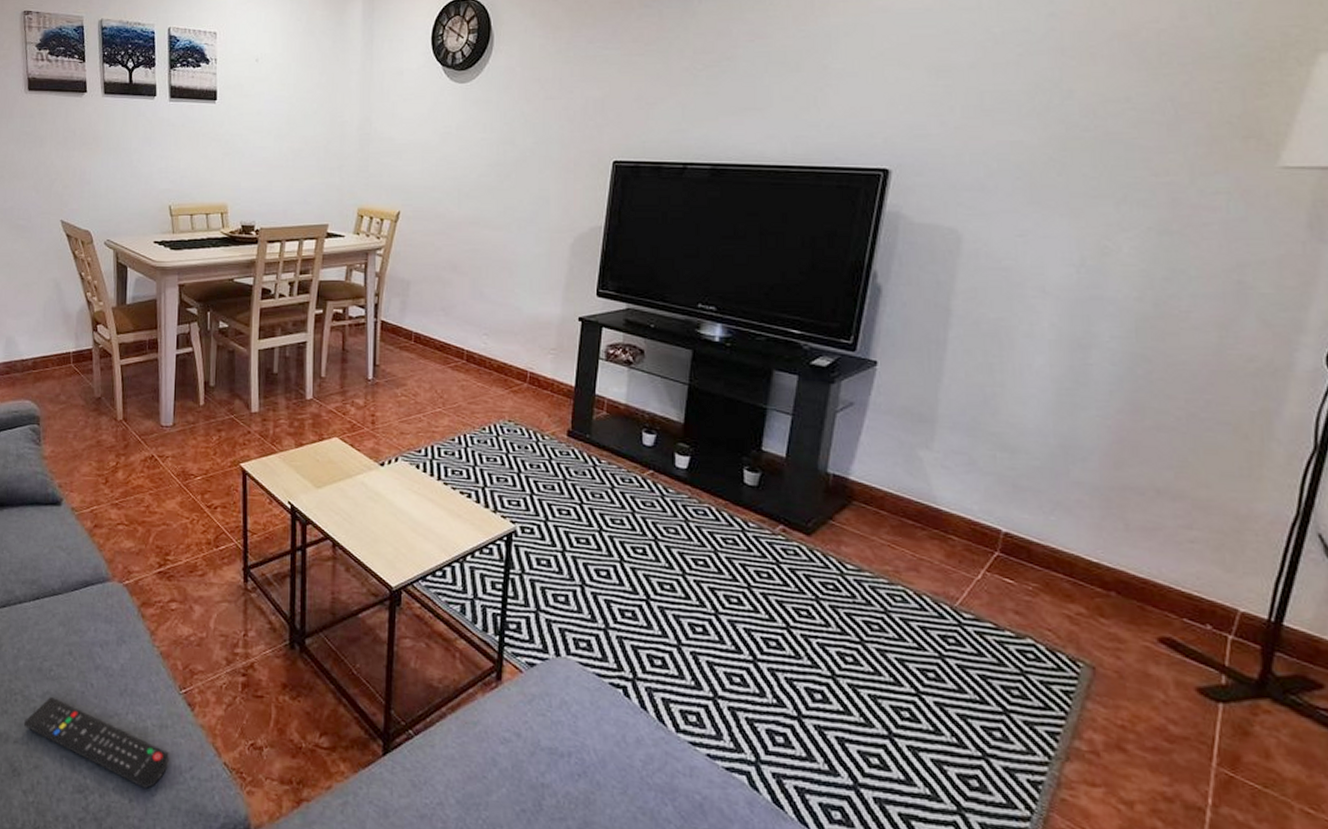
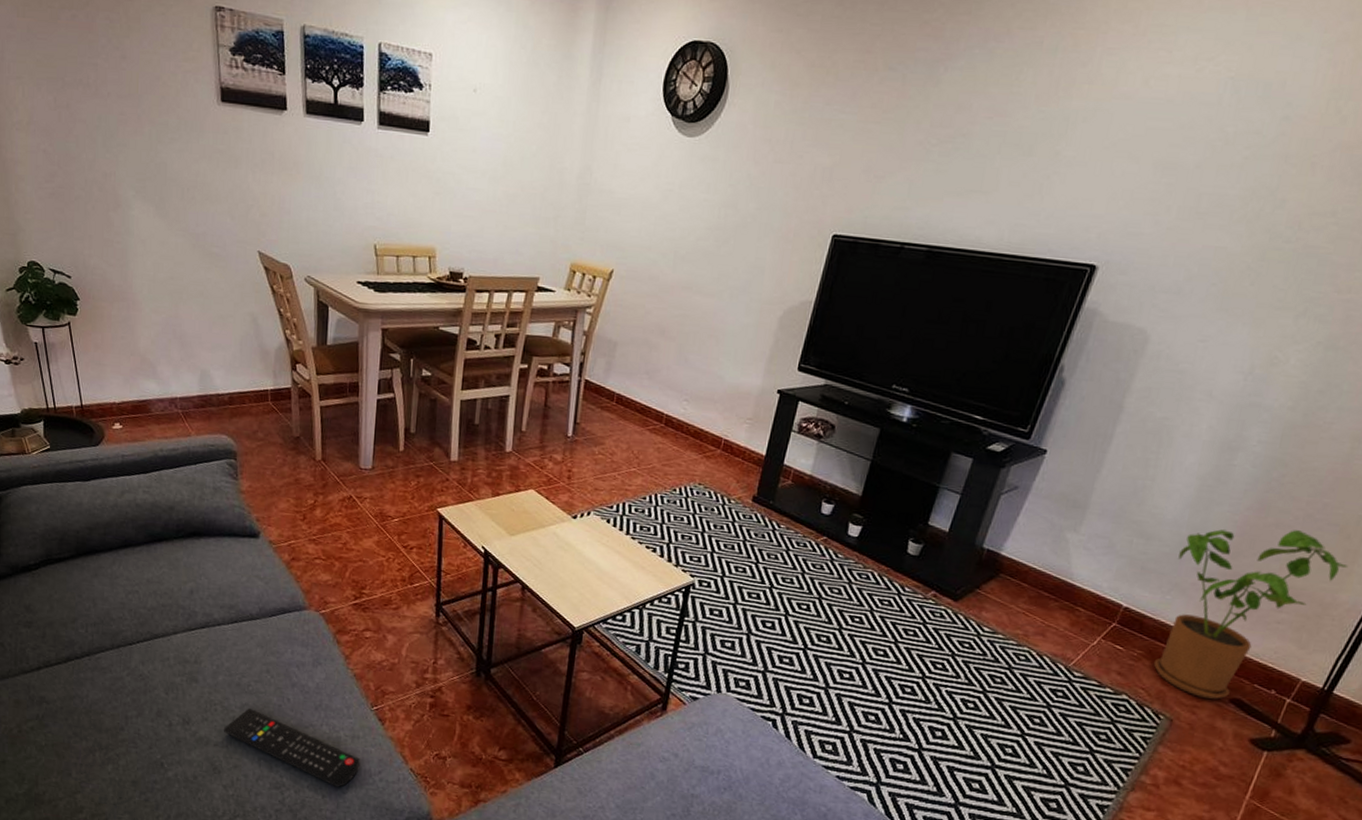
house plant: none [1053,432,1255,639] -> present [1153,529,1348,699]

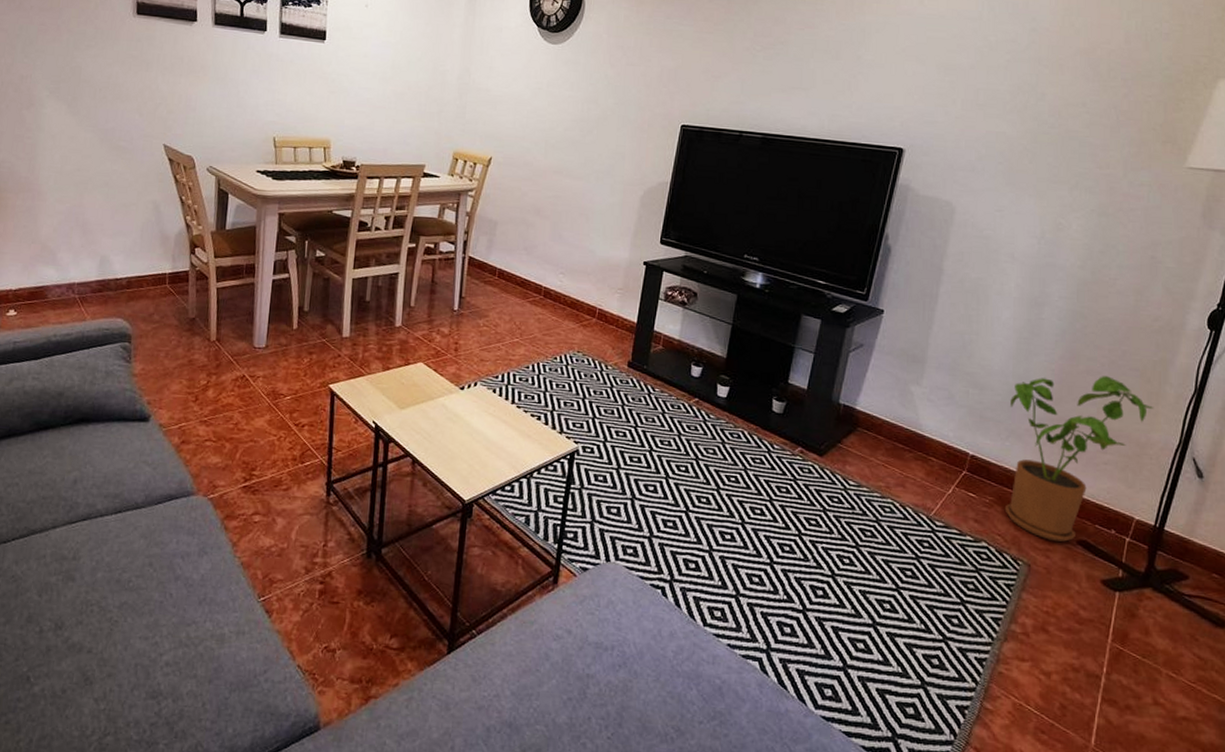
remote control: present [223,708,360,787] -> none [98,607,244,692]

